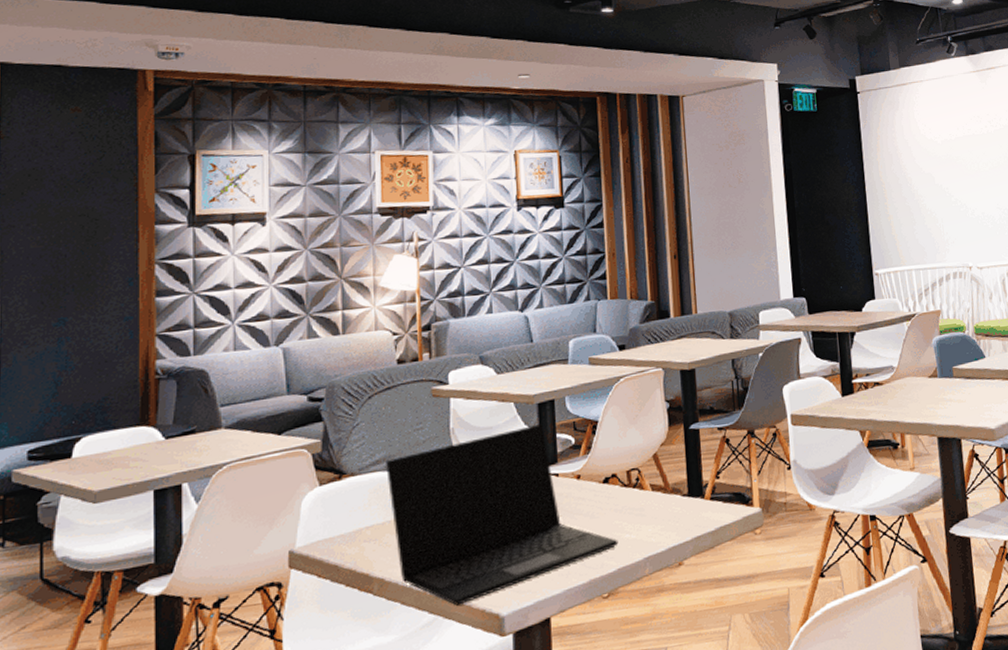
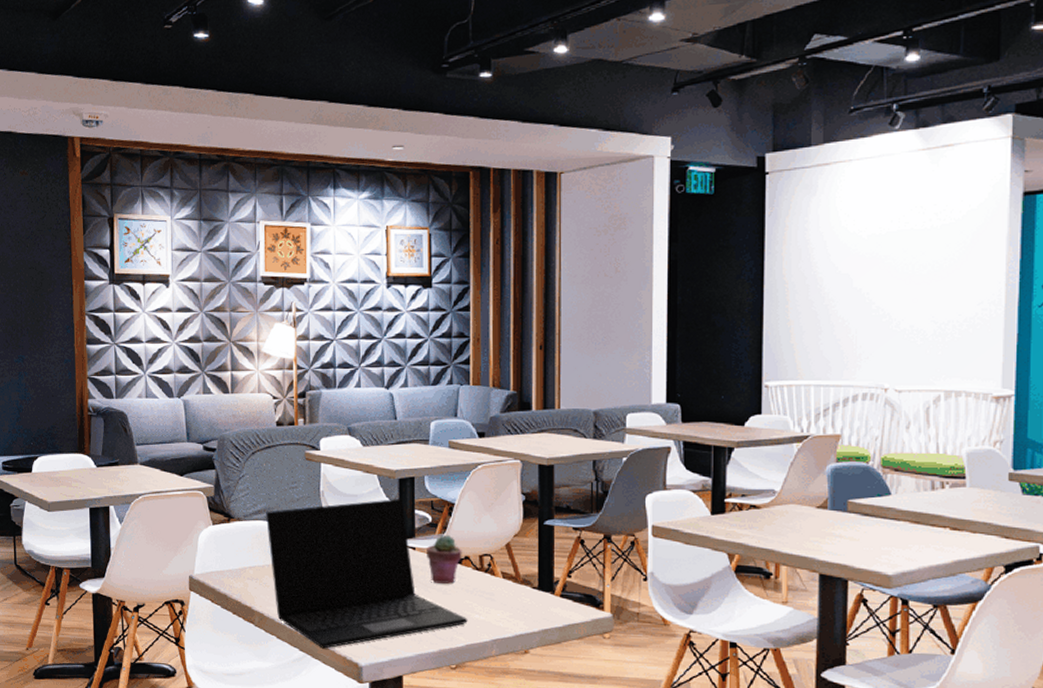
potted succulent: none [571,455,609,509] -> present [427,535,462,585]

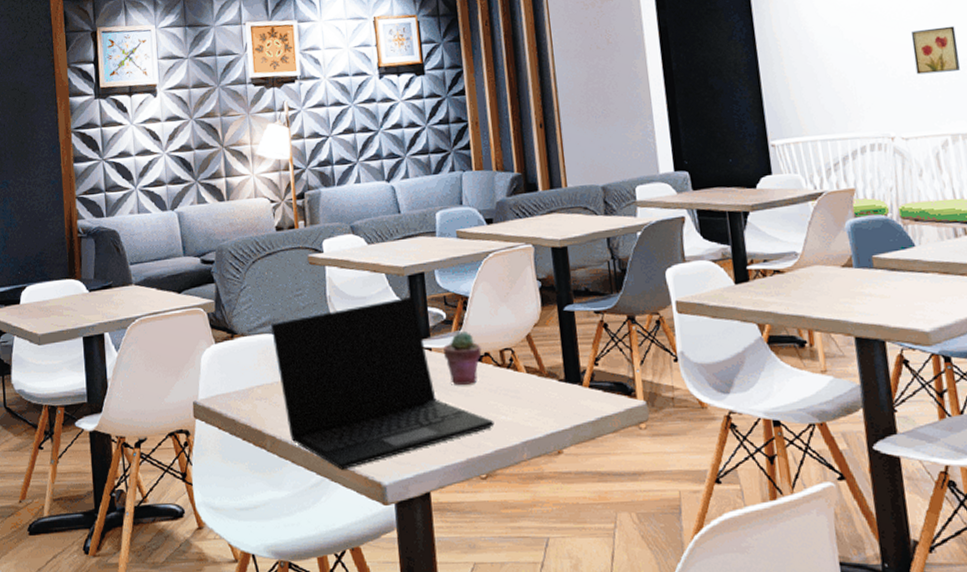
wall art: none [920,283,966,329] -> present [911,25,960,75]

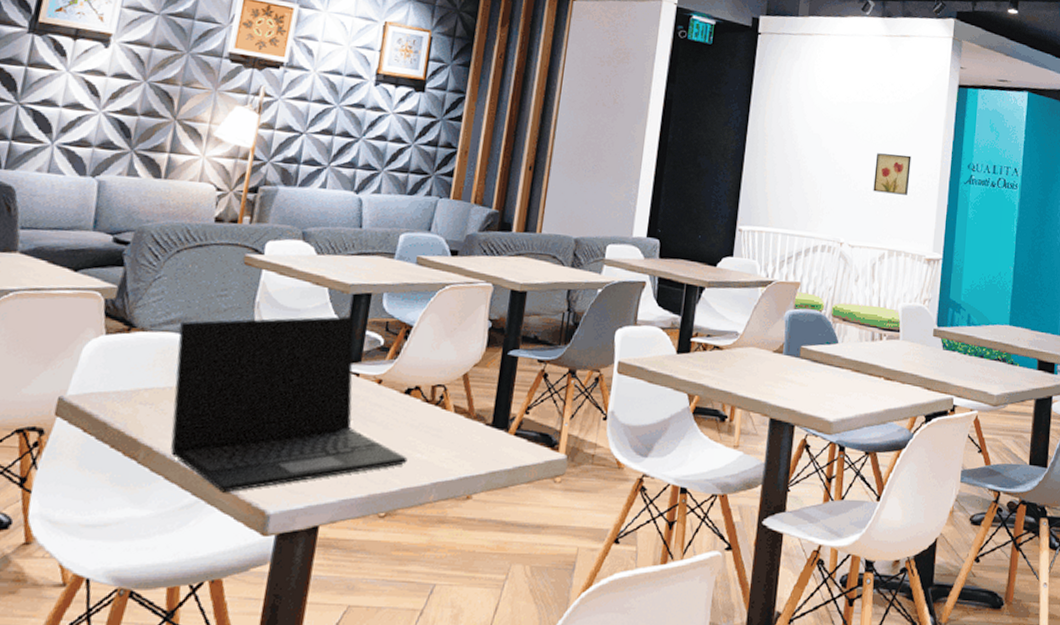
potted succulent: present [443,331,482,386] -> none [371,361,414,418]

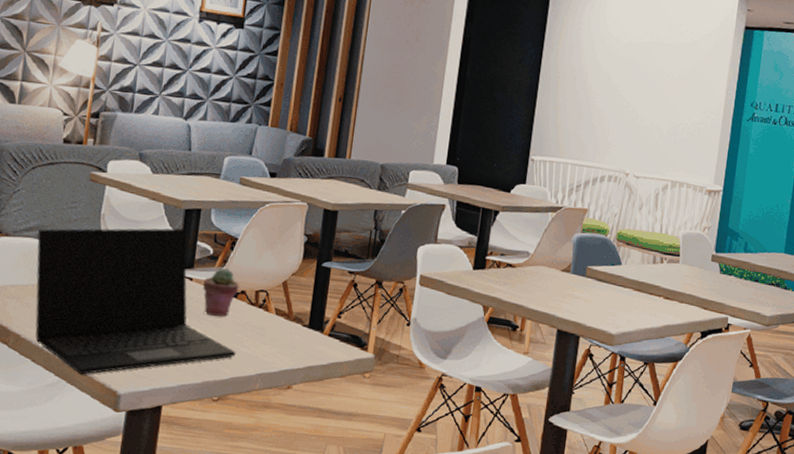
potted succulent: none [371,361,414,418] -> present [203,268,239,317]
wall art: present [873,153,912,195] -> none [658,91,697,131]

